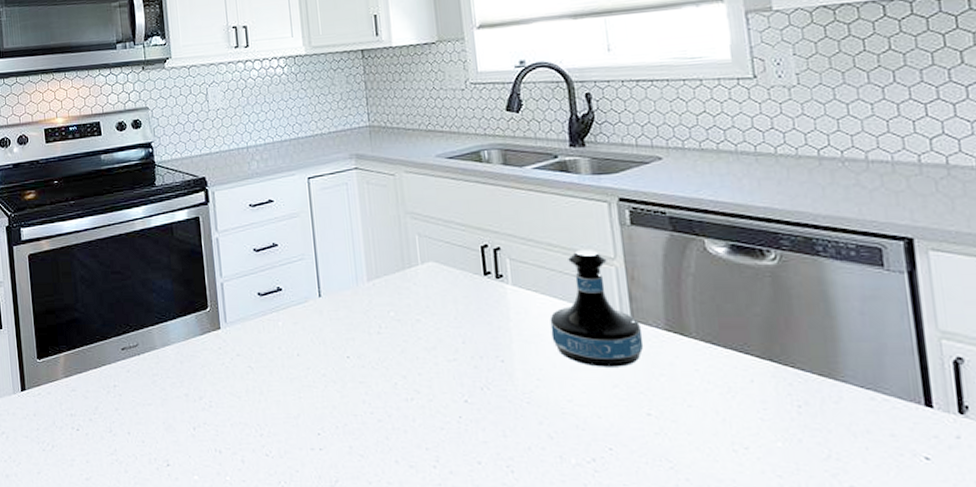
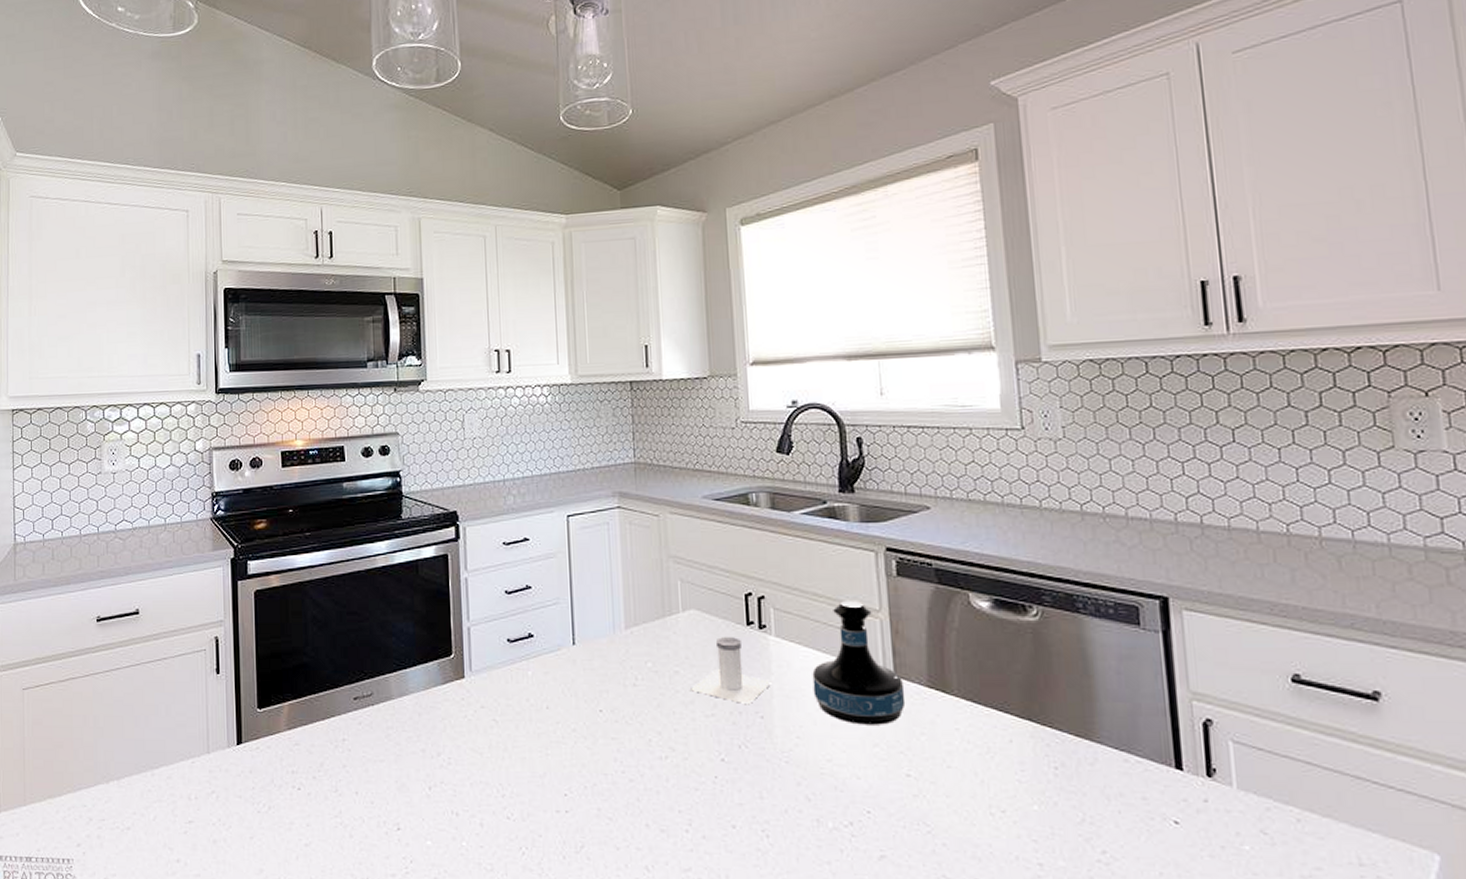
salt shaker: none [432,287,512,350] -> present [691,637,773,705]

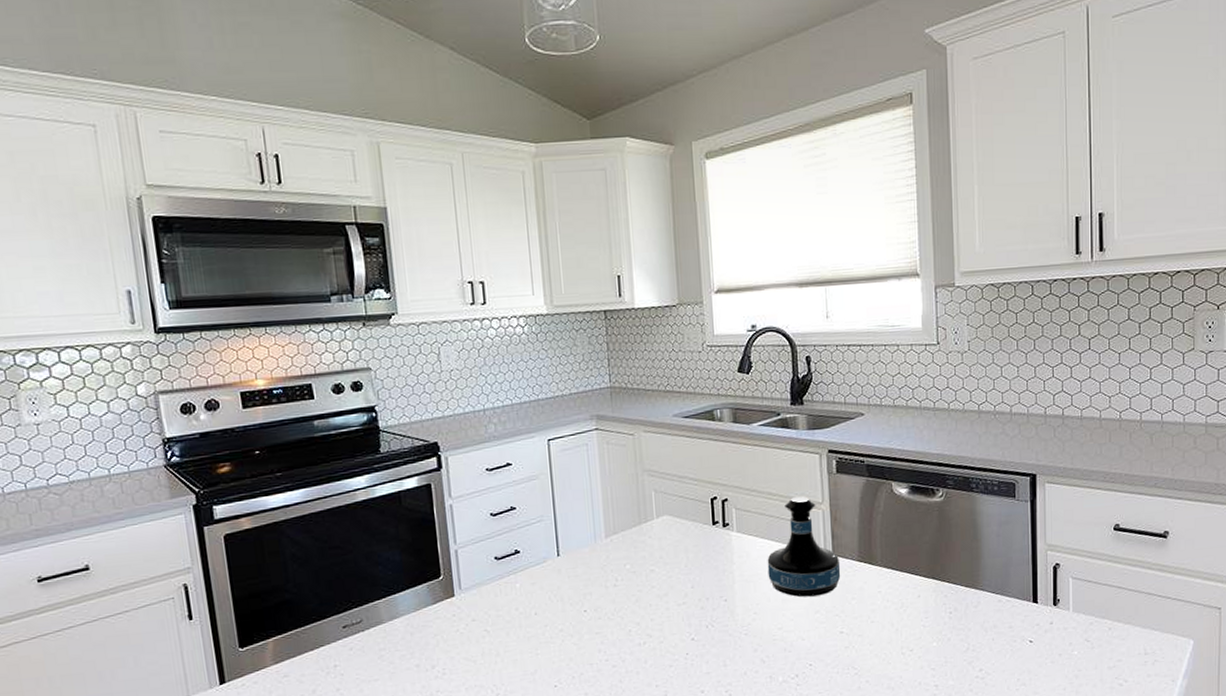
salt shaker: present [691,637,773,705] -> none [665,536,735,592]

